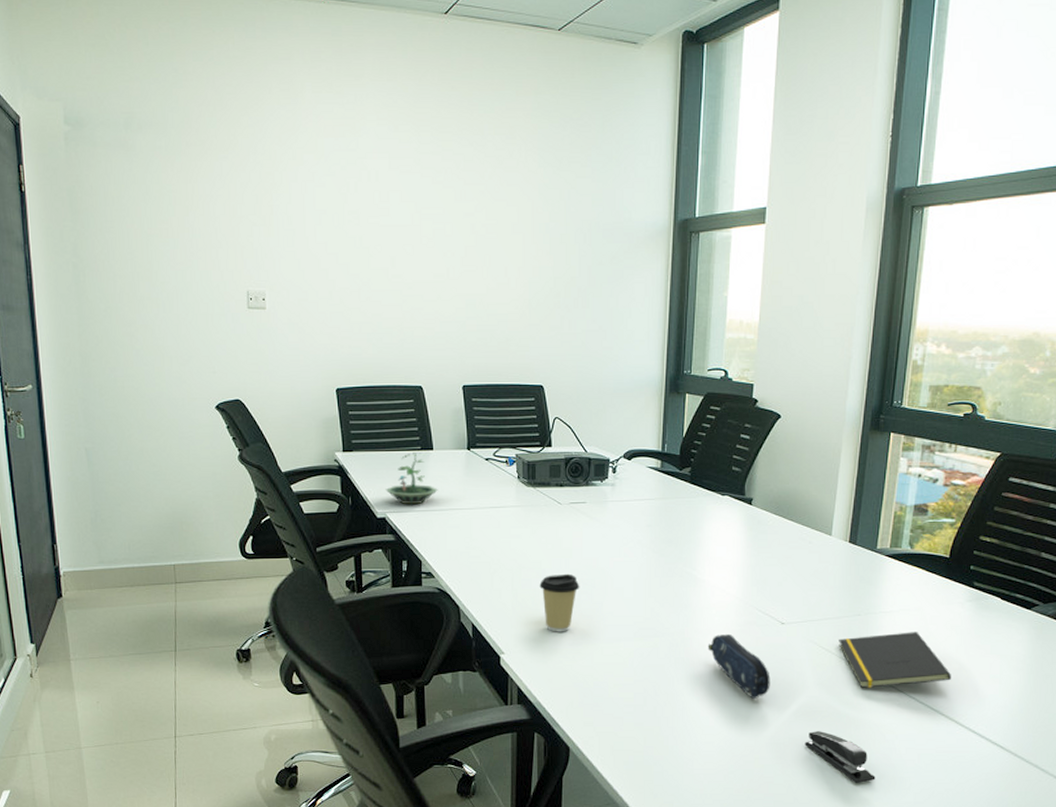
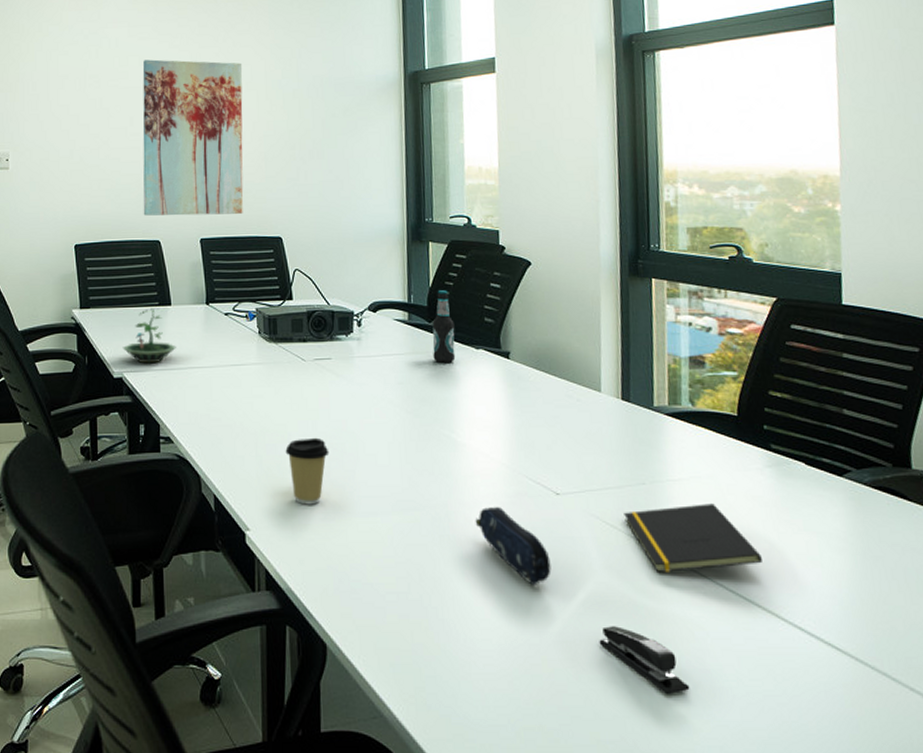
wall art: none [404,196,509,362] -> present [142,59,244,216]
bottle: none [682,440,704,507] -> present [432,290,456,363]

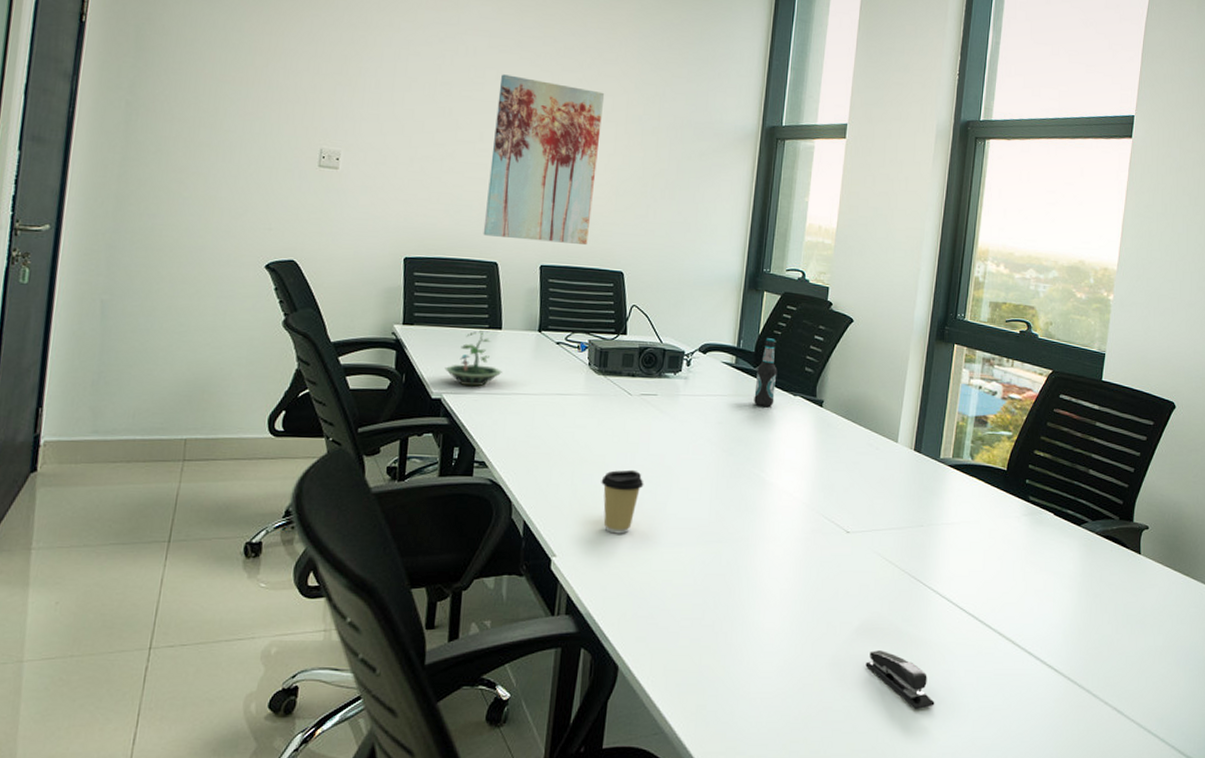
pencil case: present [475,506,551,585] -> none [771,541,834,613]
notepad: present [624,503,762,572] -> none [902,545,1008,604]

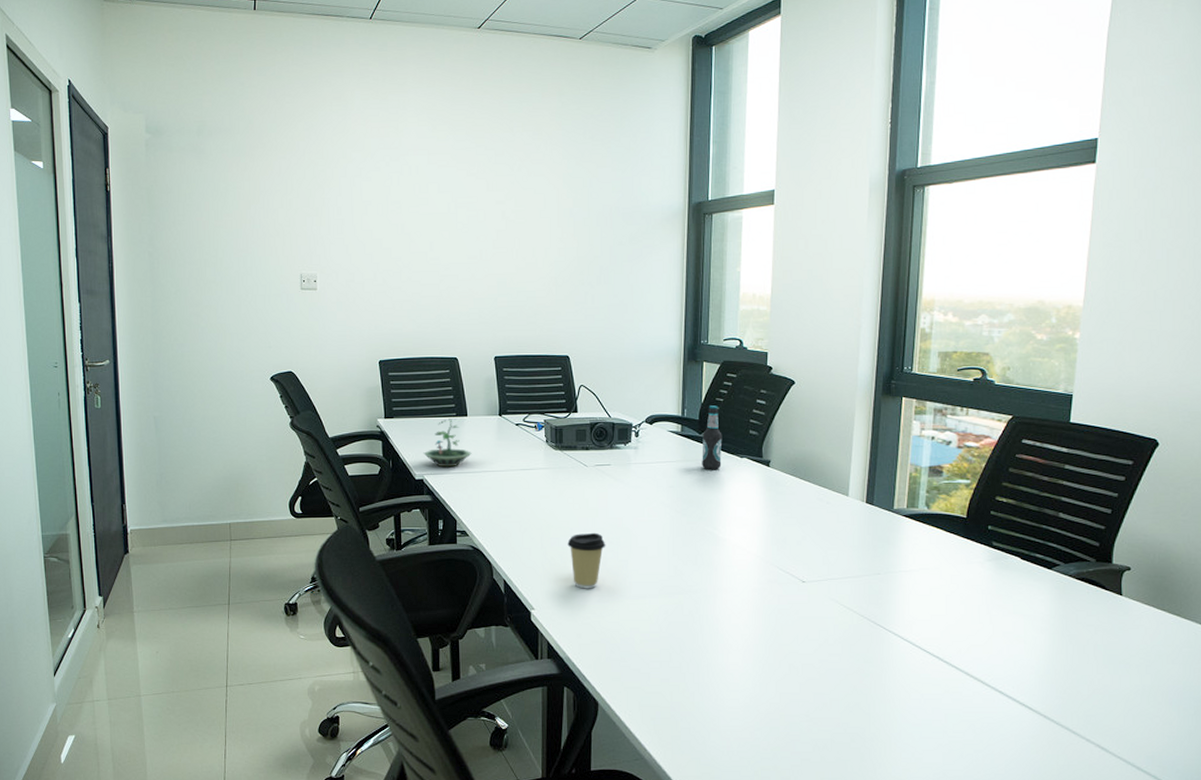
wall art: present [483,74,605,245] -> none [442,187,536,335]
stapler: present [865,650,935,709] -> none [830,689,903,743]

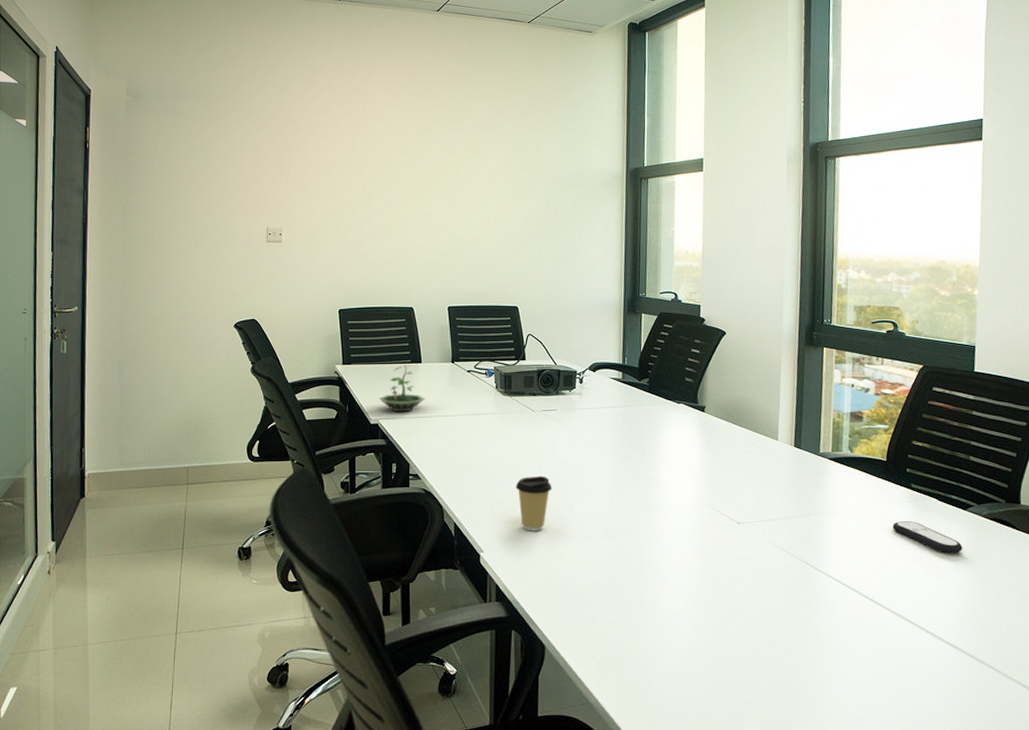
bottle: present [702,405,722,469] -> none [641,354,661,414]
remote control: none [970,581,1045,614] -> present [892,521,963,554]

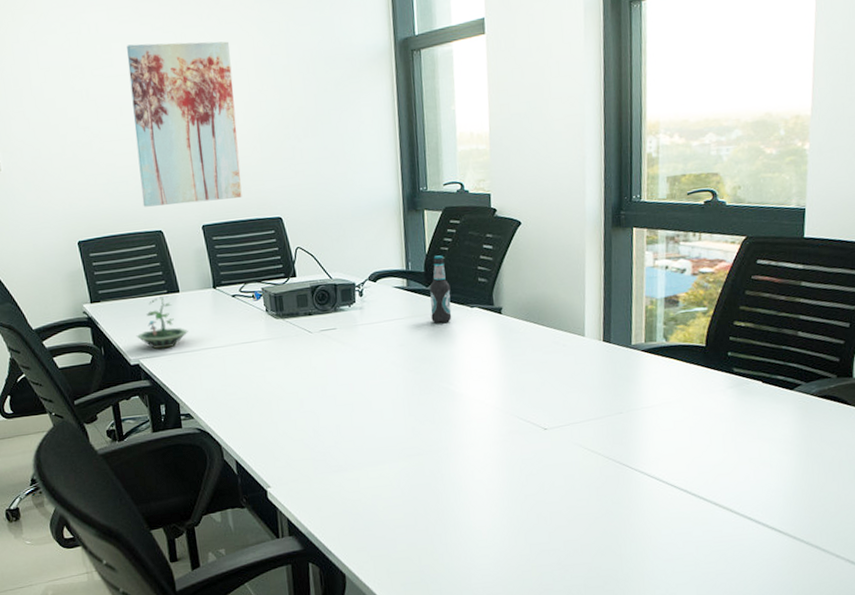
wall art: none [399,150,488,287] -> present [127,41,242,207]
coffee cup: present [515,475,553,531] -> none [298,401,339,461]
bottle: none [641,354,661,414] -> present [429,255,452,323]
remote control: present [892,521,963,554] -> none [713,407,790,438]

